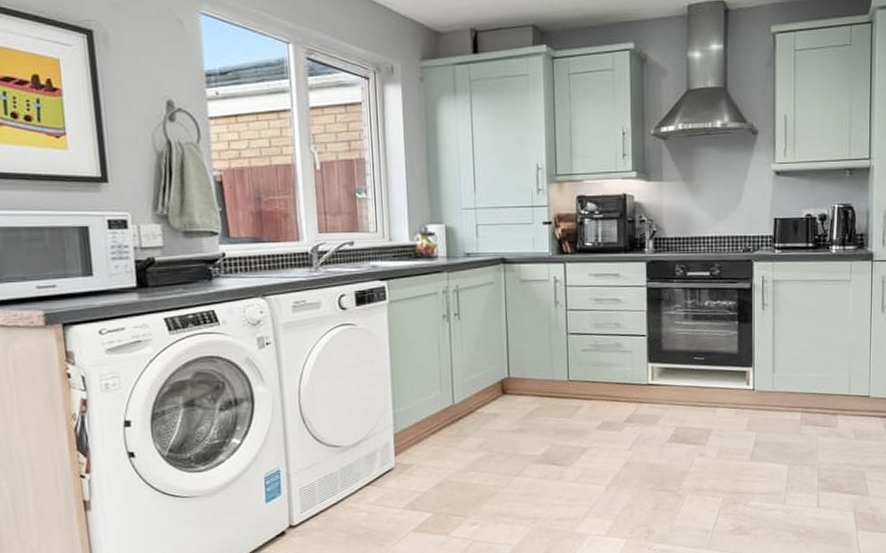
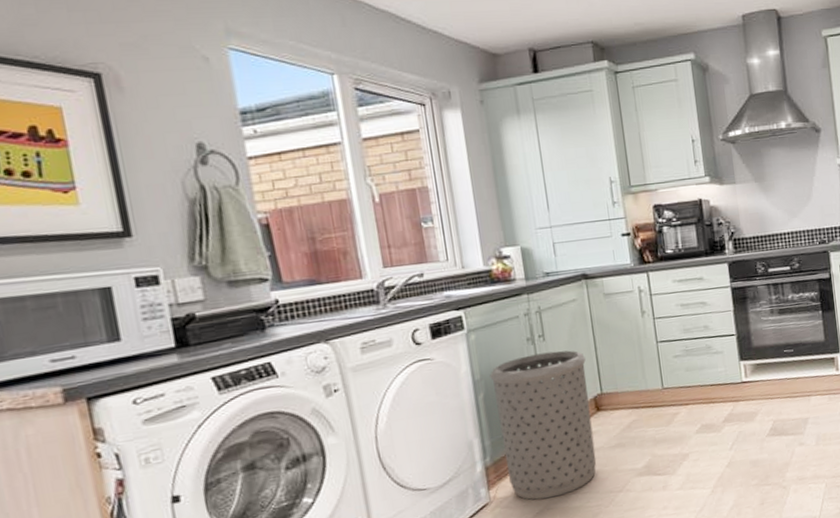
laundry basket: none [406,331,498,472] -> present [490,350,597,500]

